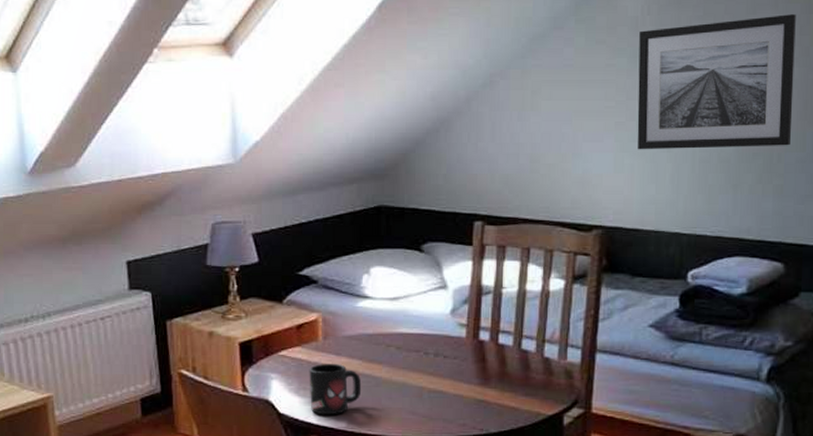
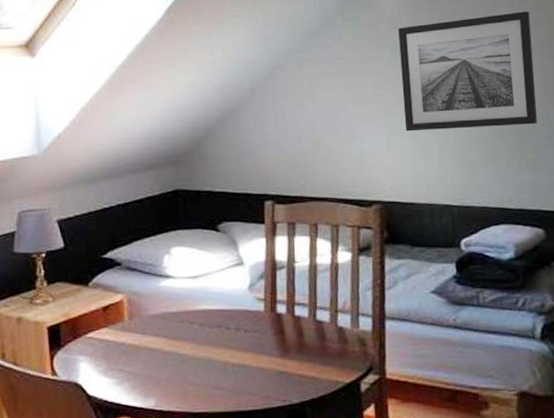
mug: present [309,363,362,415] -> none [116,342,168,395]

